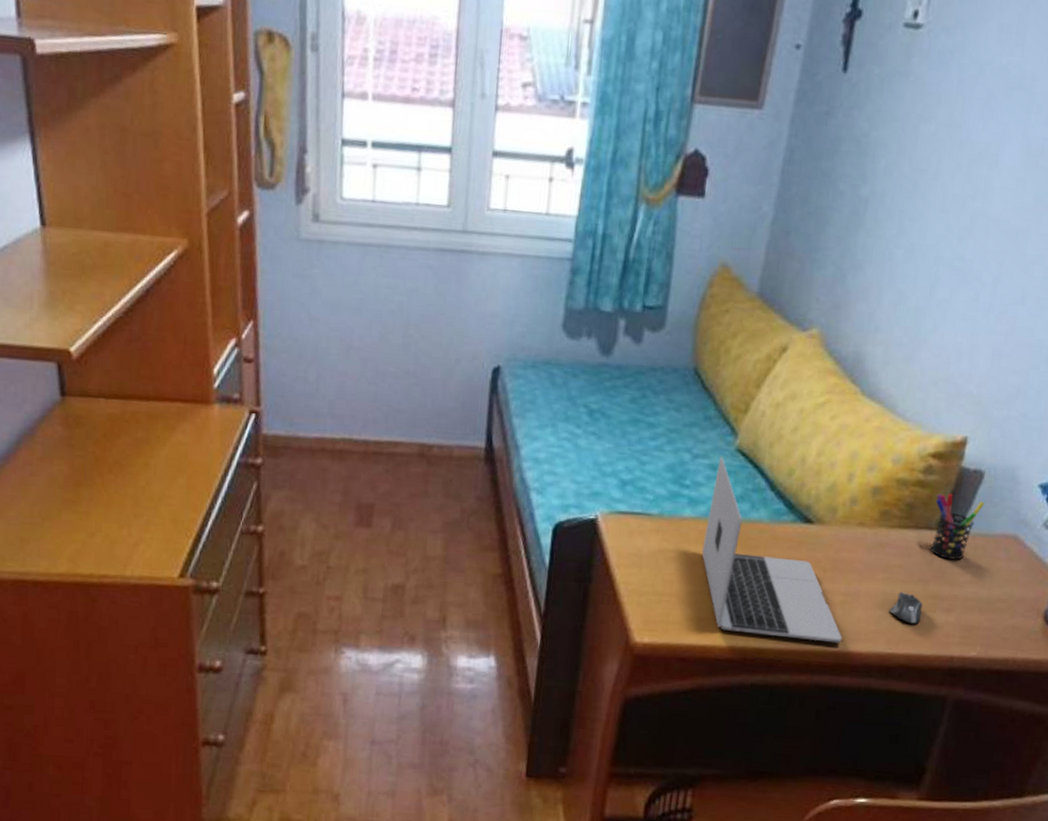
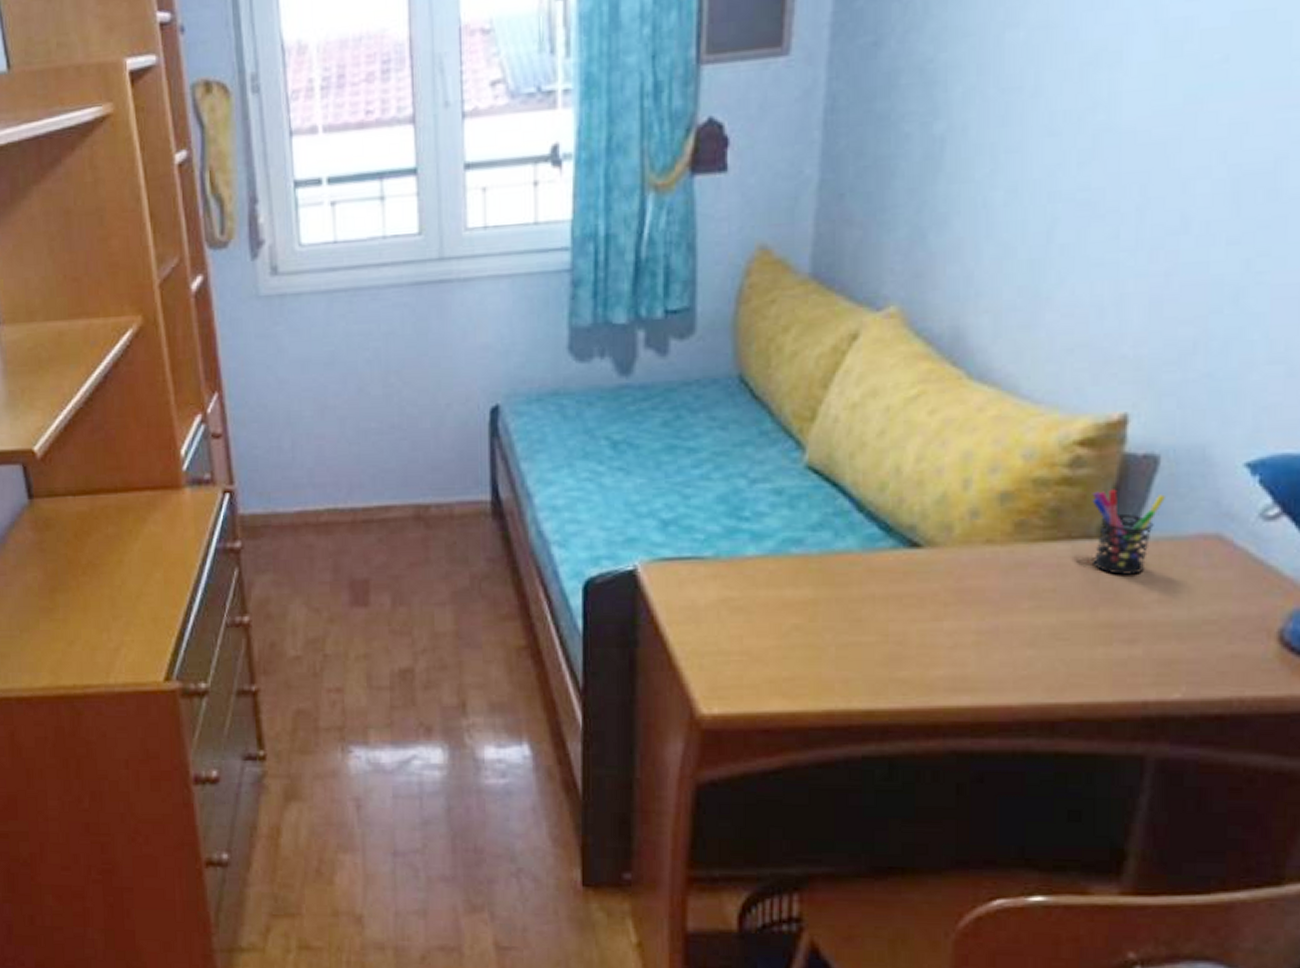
laptop: present [701,456,842,643] -> none [775,477,981,696]
computer mouse: present [890,591,923,624] -> none [1045,622,1092,663]

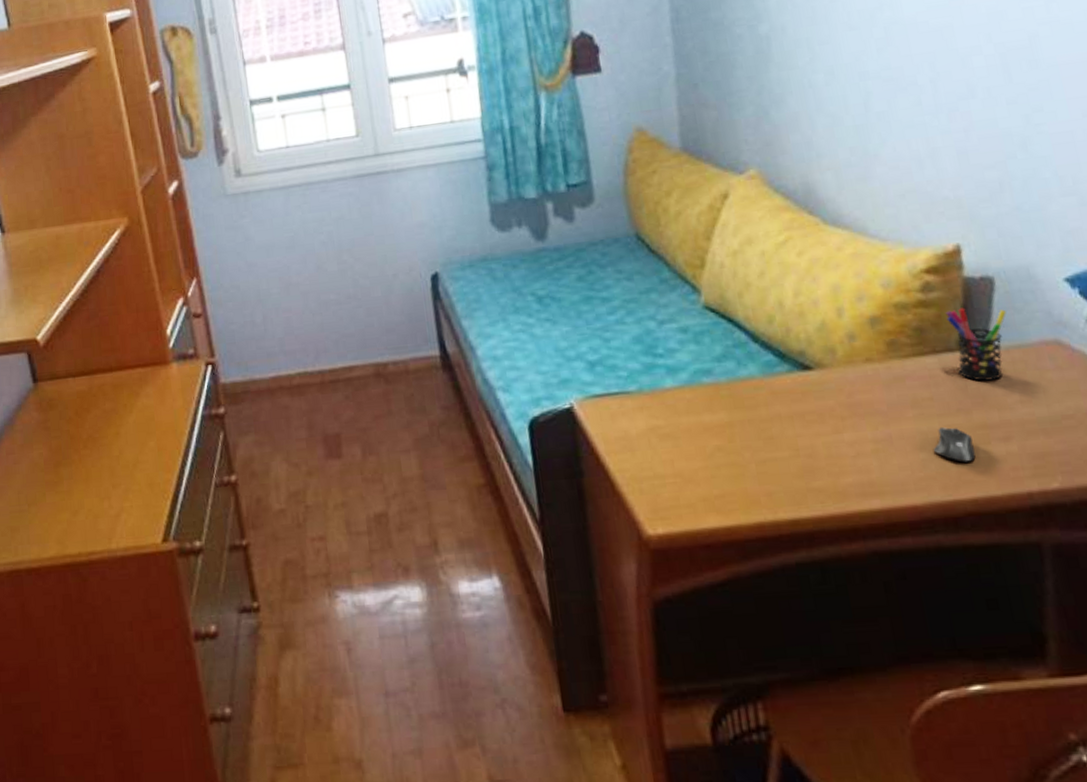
computer mouse: none [1045,622,1092,663] -> present [934,426,976,463]

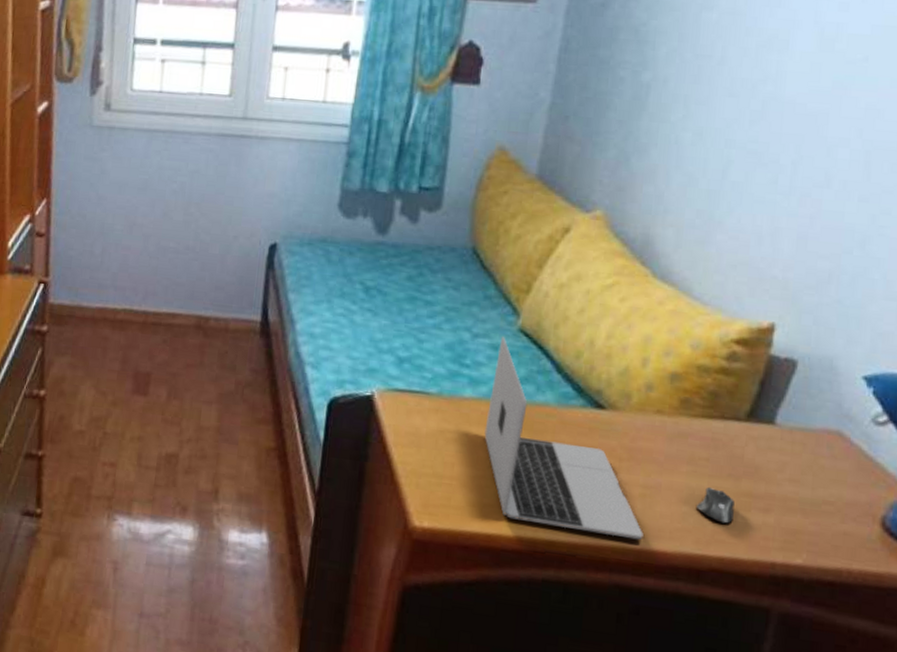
laptop: none [688,316,888,506] -> present [484,336,644,540]
pen holder: present [945,308,1007,381] -> none [739,382,800,455]

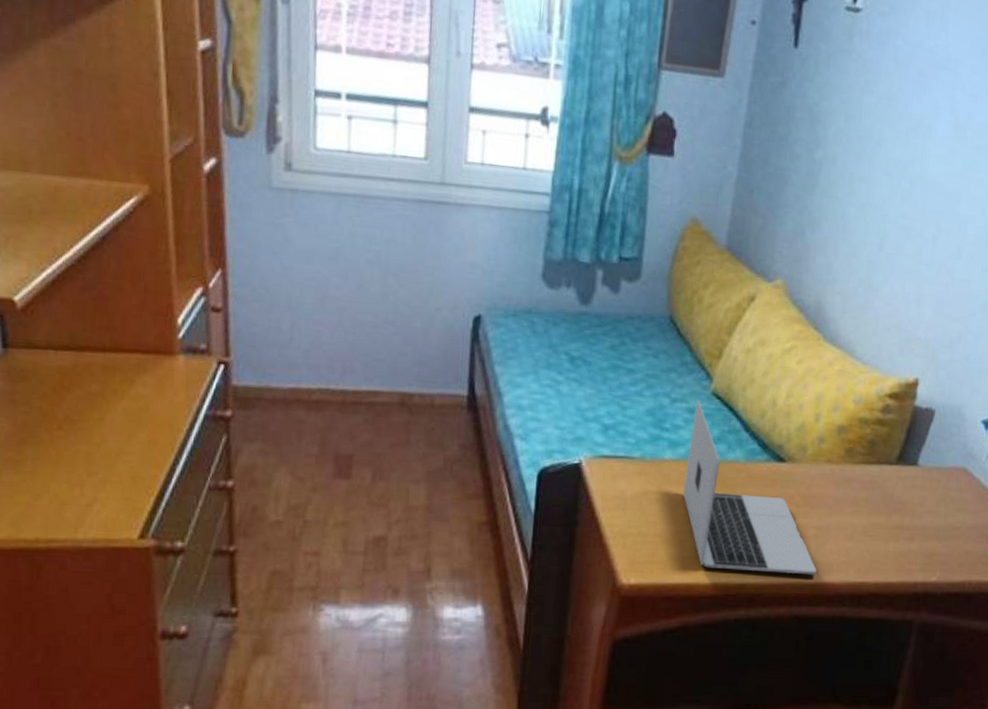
computer mouse: present [697,486,735,524] -> none [858,523,887,554]

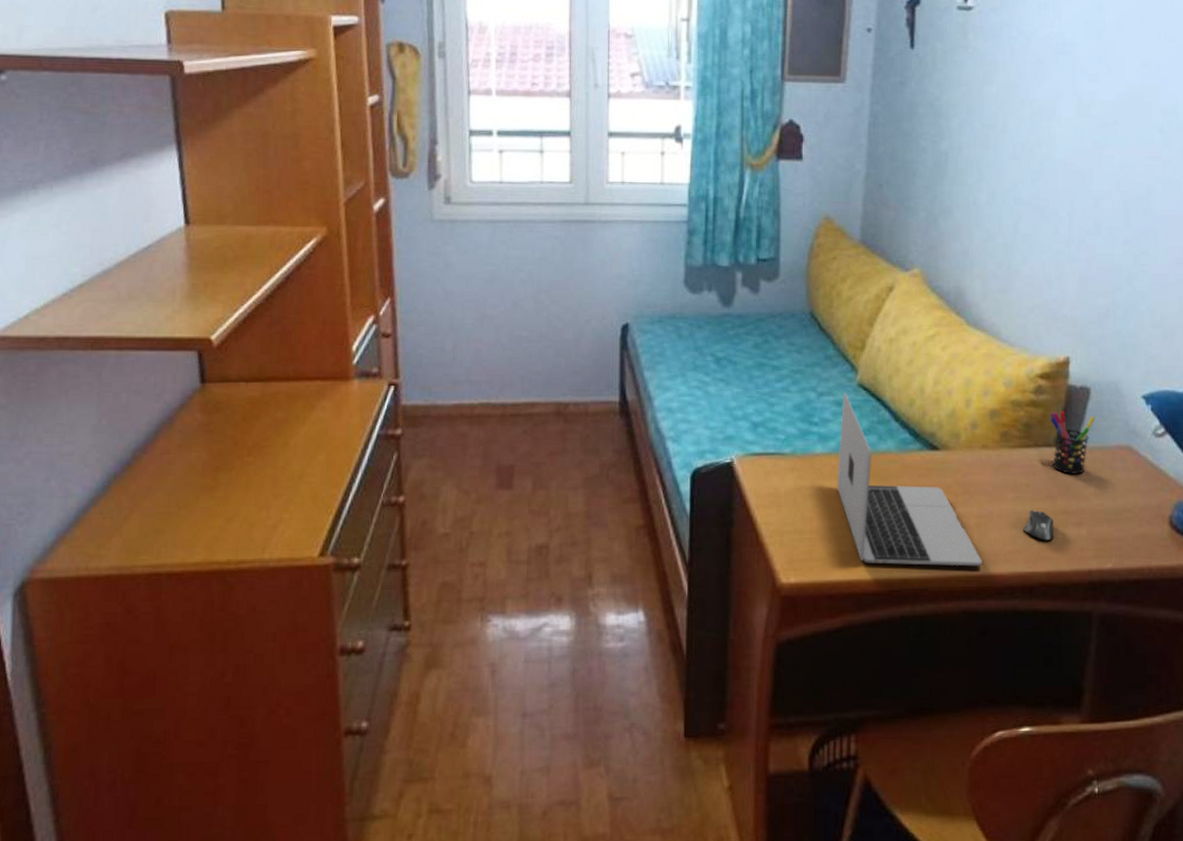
computer mouse: none [858,523,887,554] -> present [1024,509,1054,541]
pen holder: none [891,430,936,492] -> present [1049,411,1095,474]

